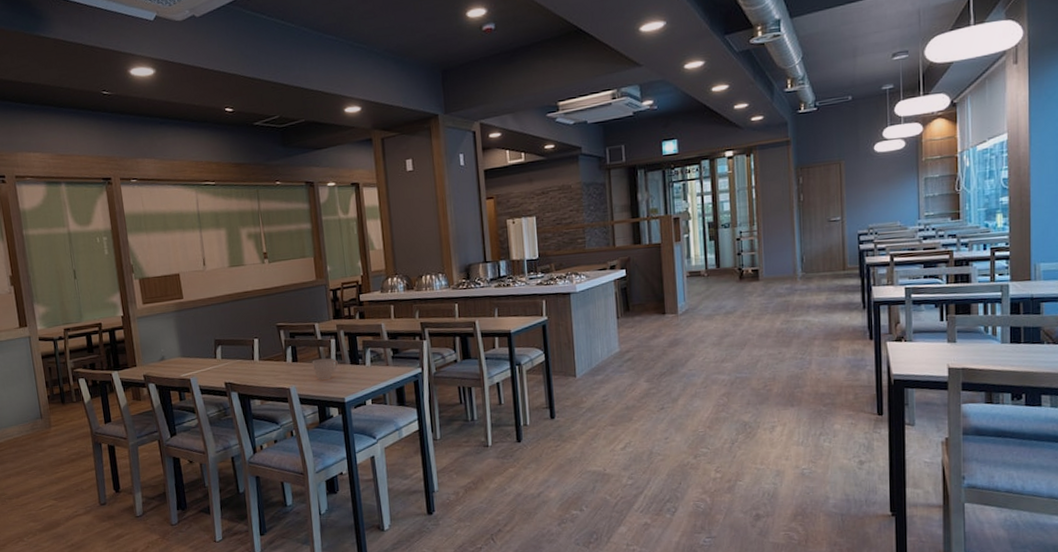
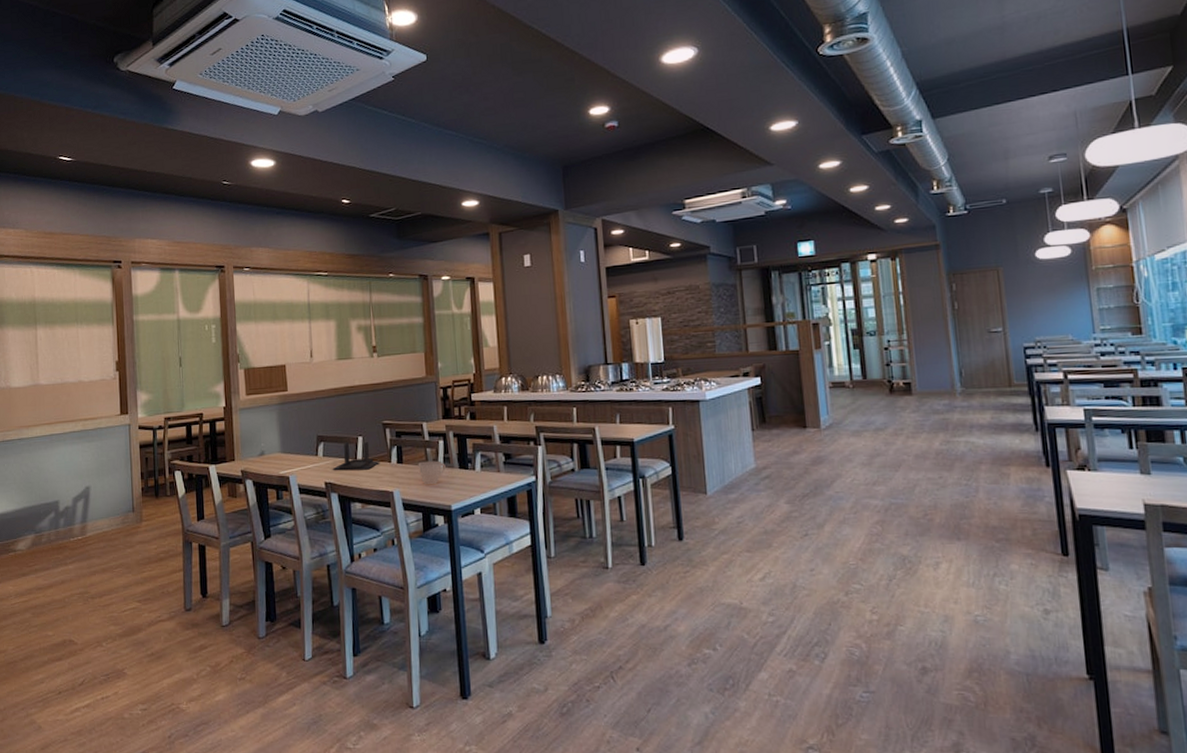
napkin holder: none [231,342,276,371] -> present [332,441,380,471]

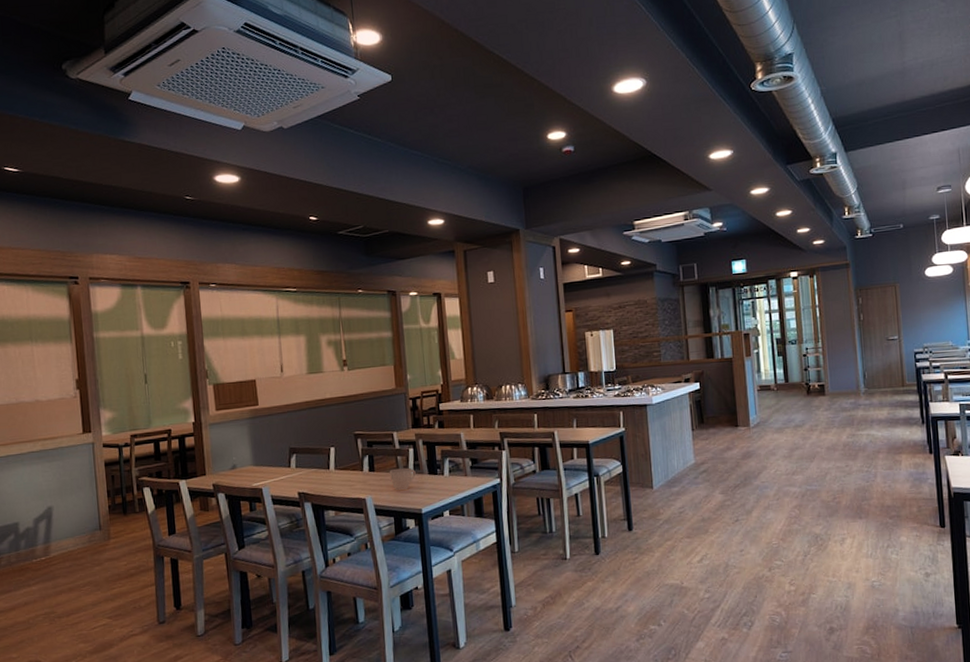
napkin holder: present [332,441,380,471] -> none [305,451,353,480]

